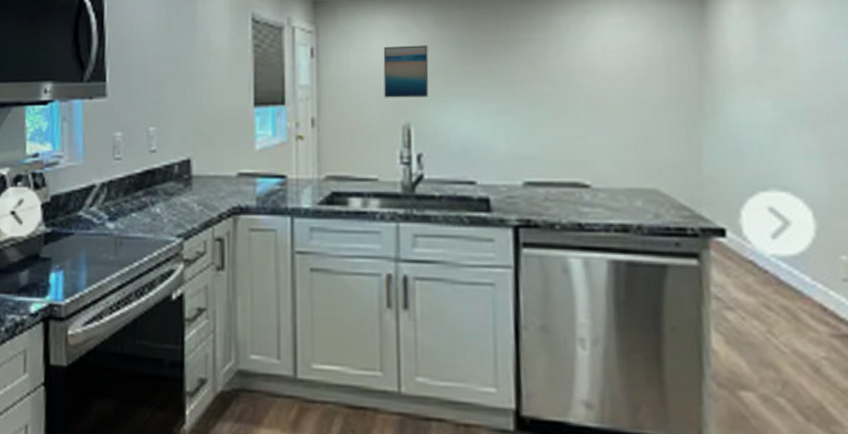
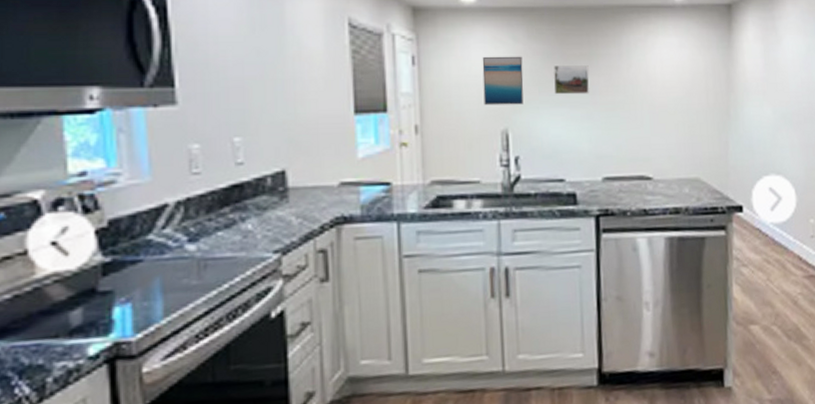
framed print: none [464,53,508,87] -> present [554,65,589,95]

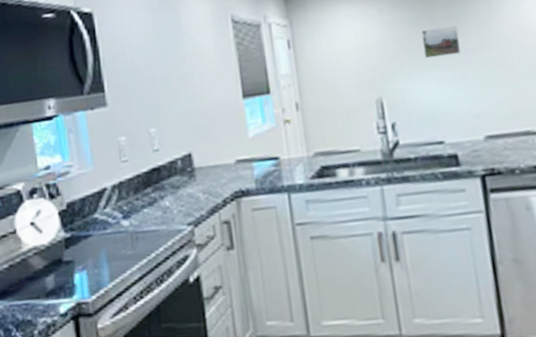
wall art: present [482,56,524,106] -> none [350,26,395,78]

